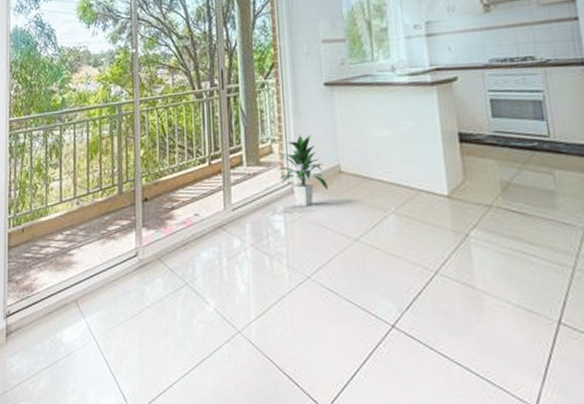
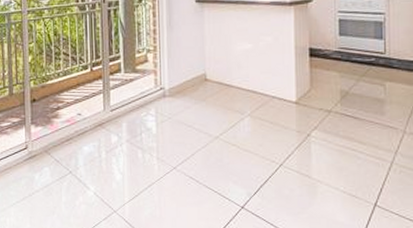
indoor plant: present [277,134,329,207] -> none [151,46,196,109]

